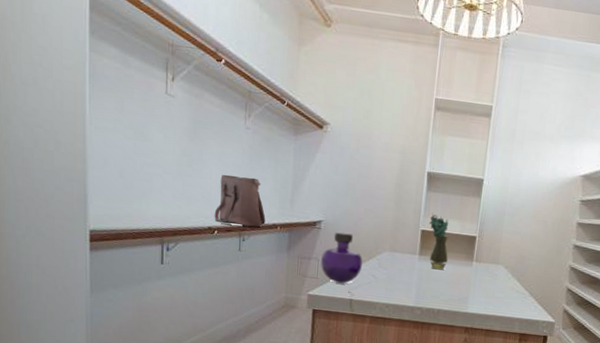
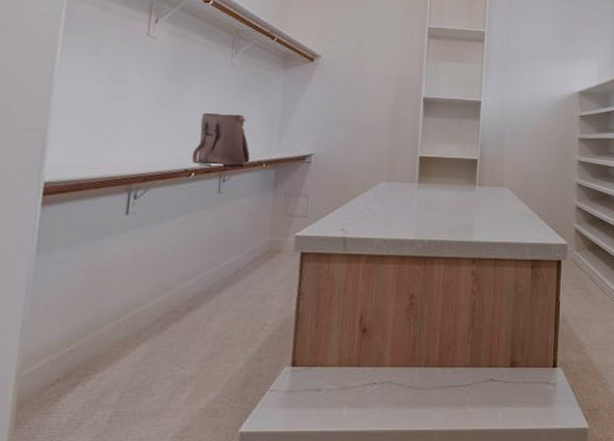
perfume bottle: present [321,232,363,284] -> none [310,165,358,221]
vase: present [429,213,449,270] -> none [427,138,450,197]

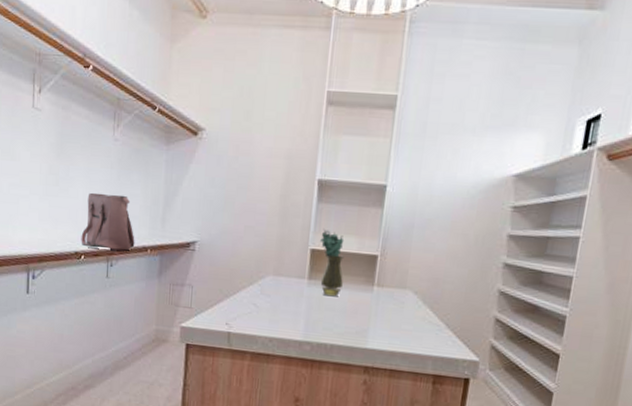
vase: none [427,138,450,197] -> present [320,228,344,297]

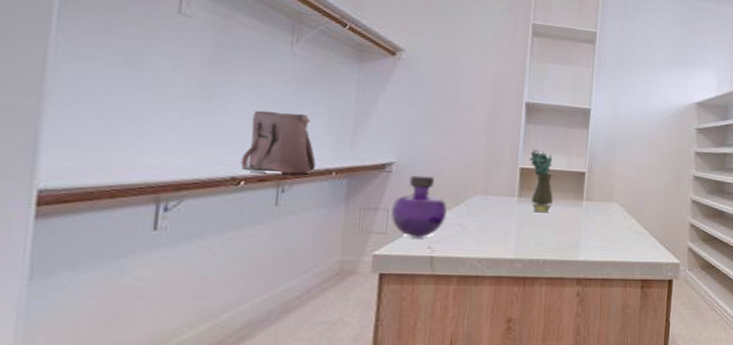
perfume bottle: none [195,254,243,314] -> present [391,175,448,238]

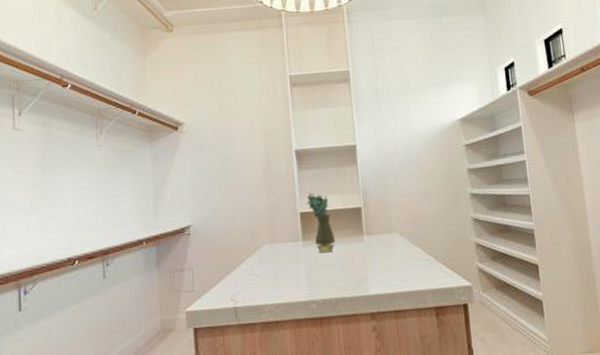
shoulder bag: present [240,110,316,175] -> none [73,195,129,252]
perfume bottle: present [391,175,448,238] -> none [195,233,243,292]

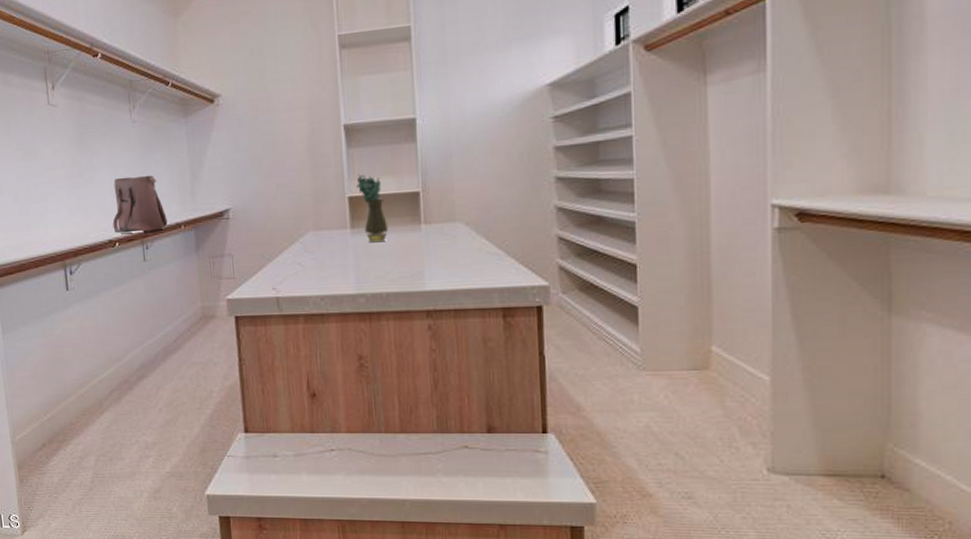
shoulder bag: none [73,195,129,252] -> present [112,175,168,234]

